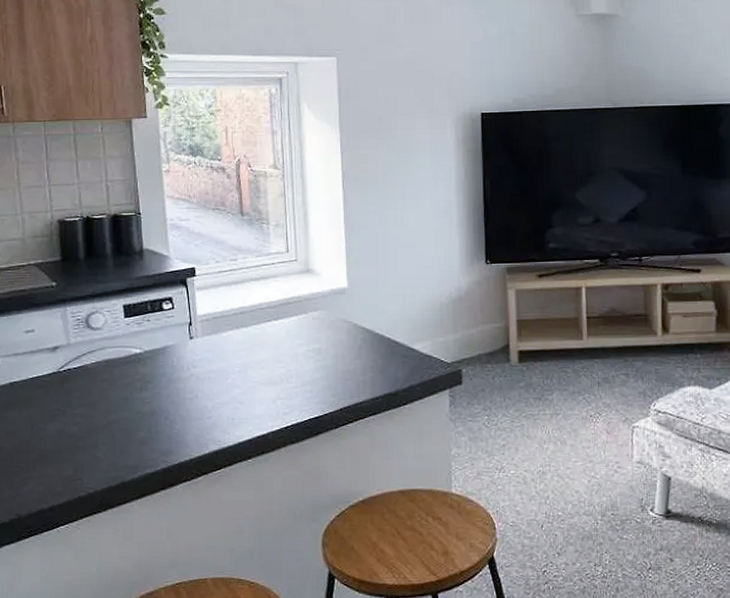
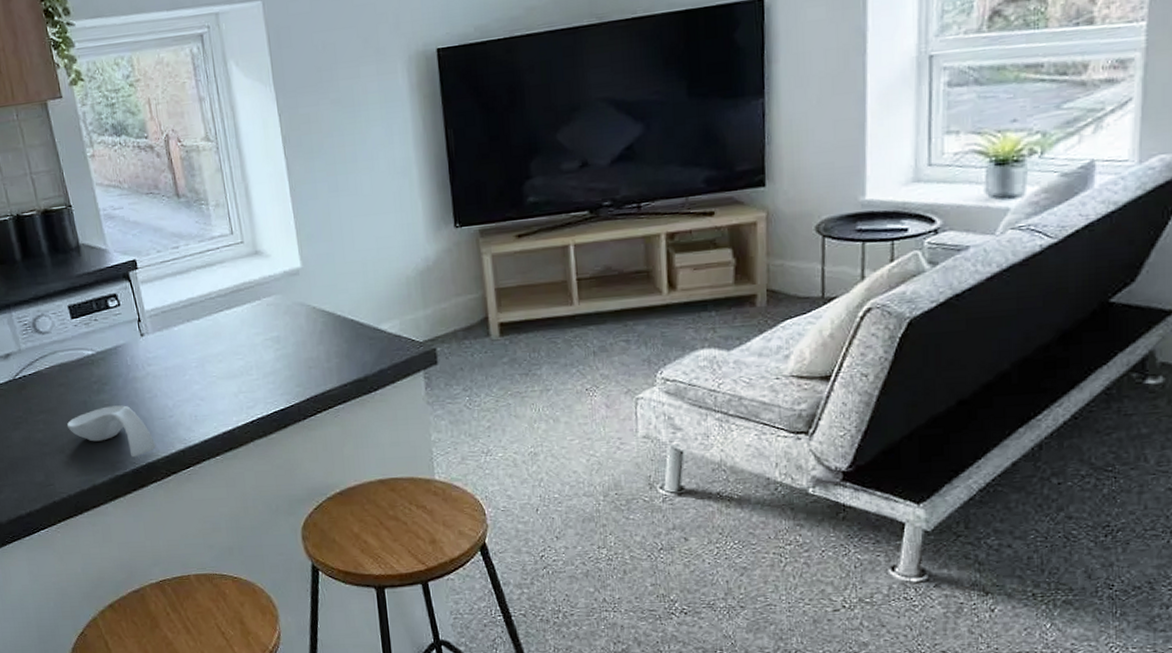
spoon rest: none [104,404,191,456] -> present [66,405,156,458]

